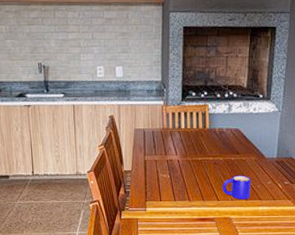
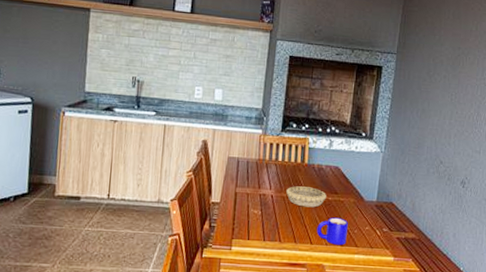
decorative bowl: none [191,150,229,168] -> present [286,186,326,208]

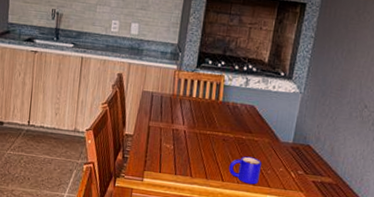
decorative bowl: present [286,186,326,208] -> none [199,123,240,146]

